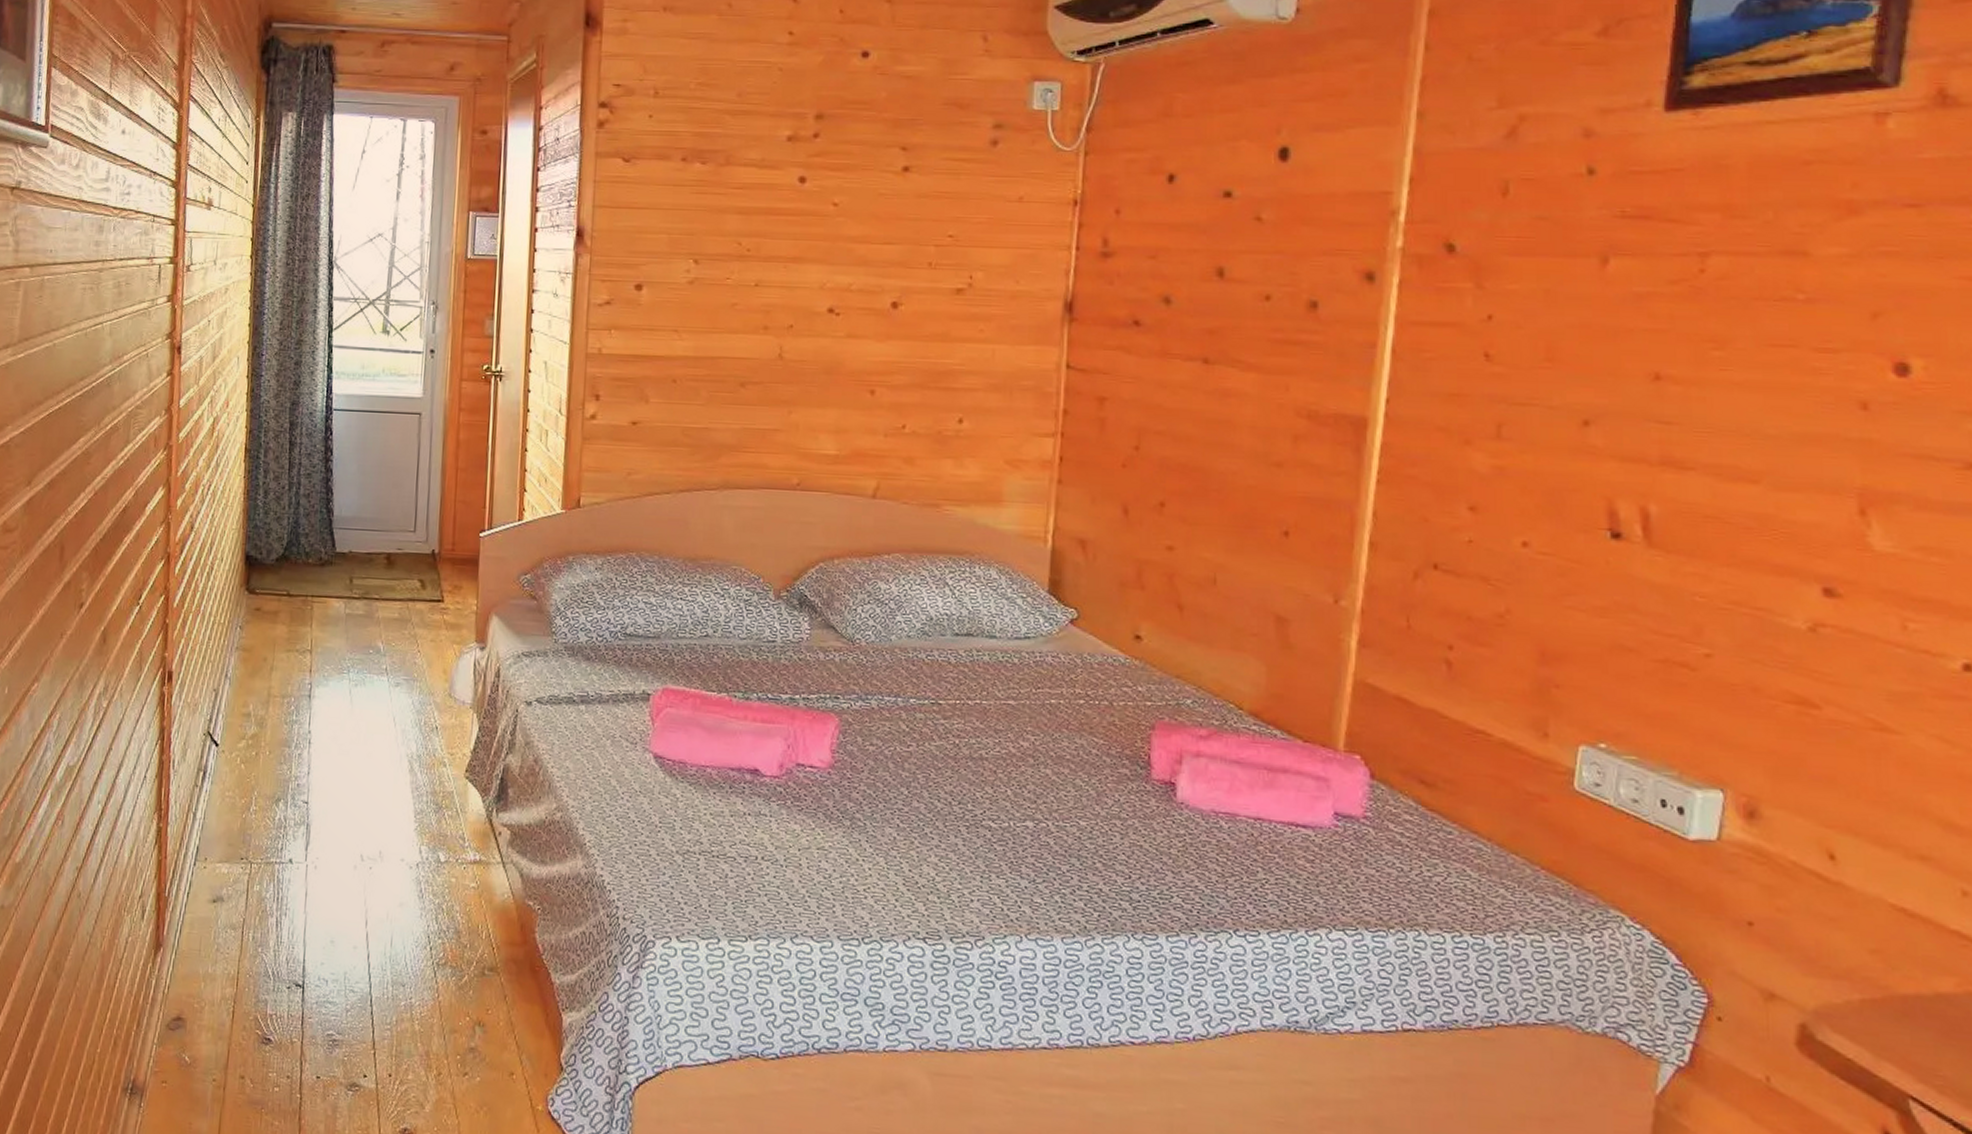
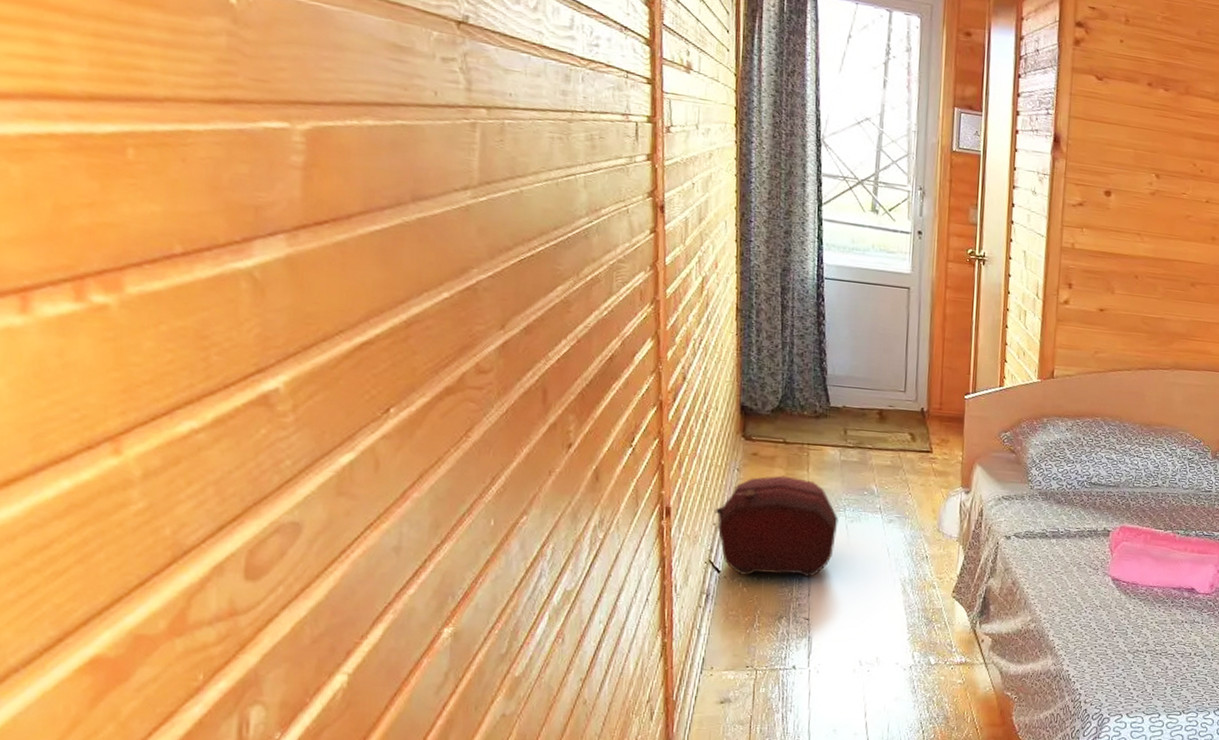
backpack: none [215,633,342,752] -> present [715,475,839,577]

